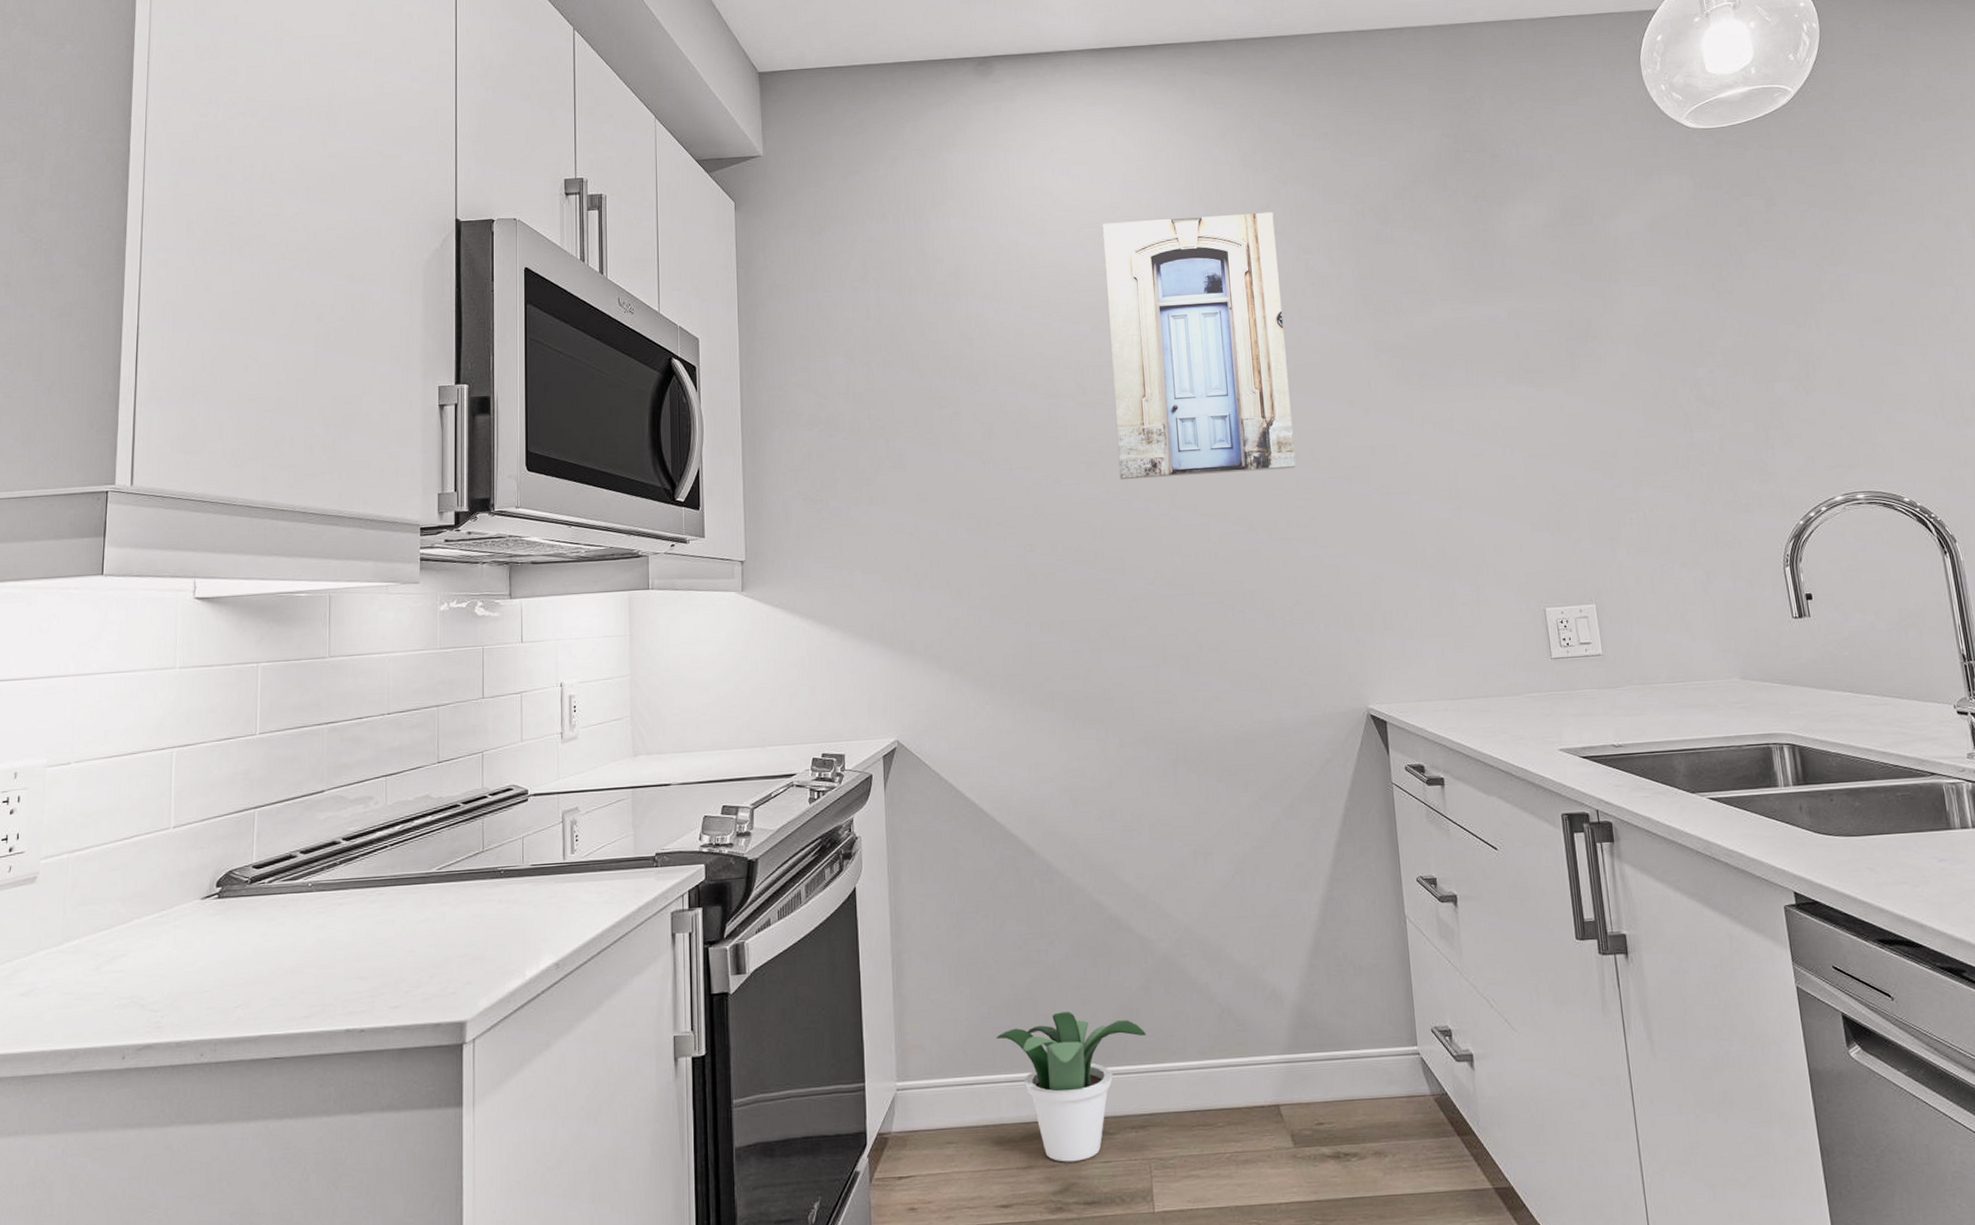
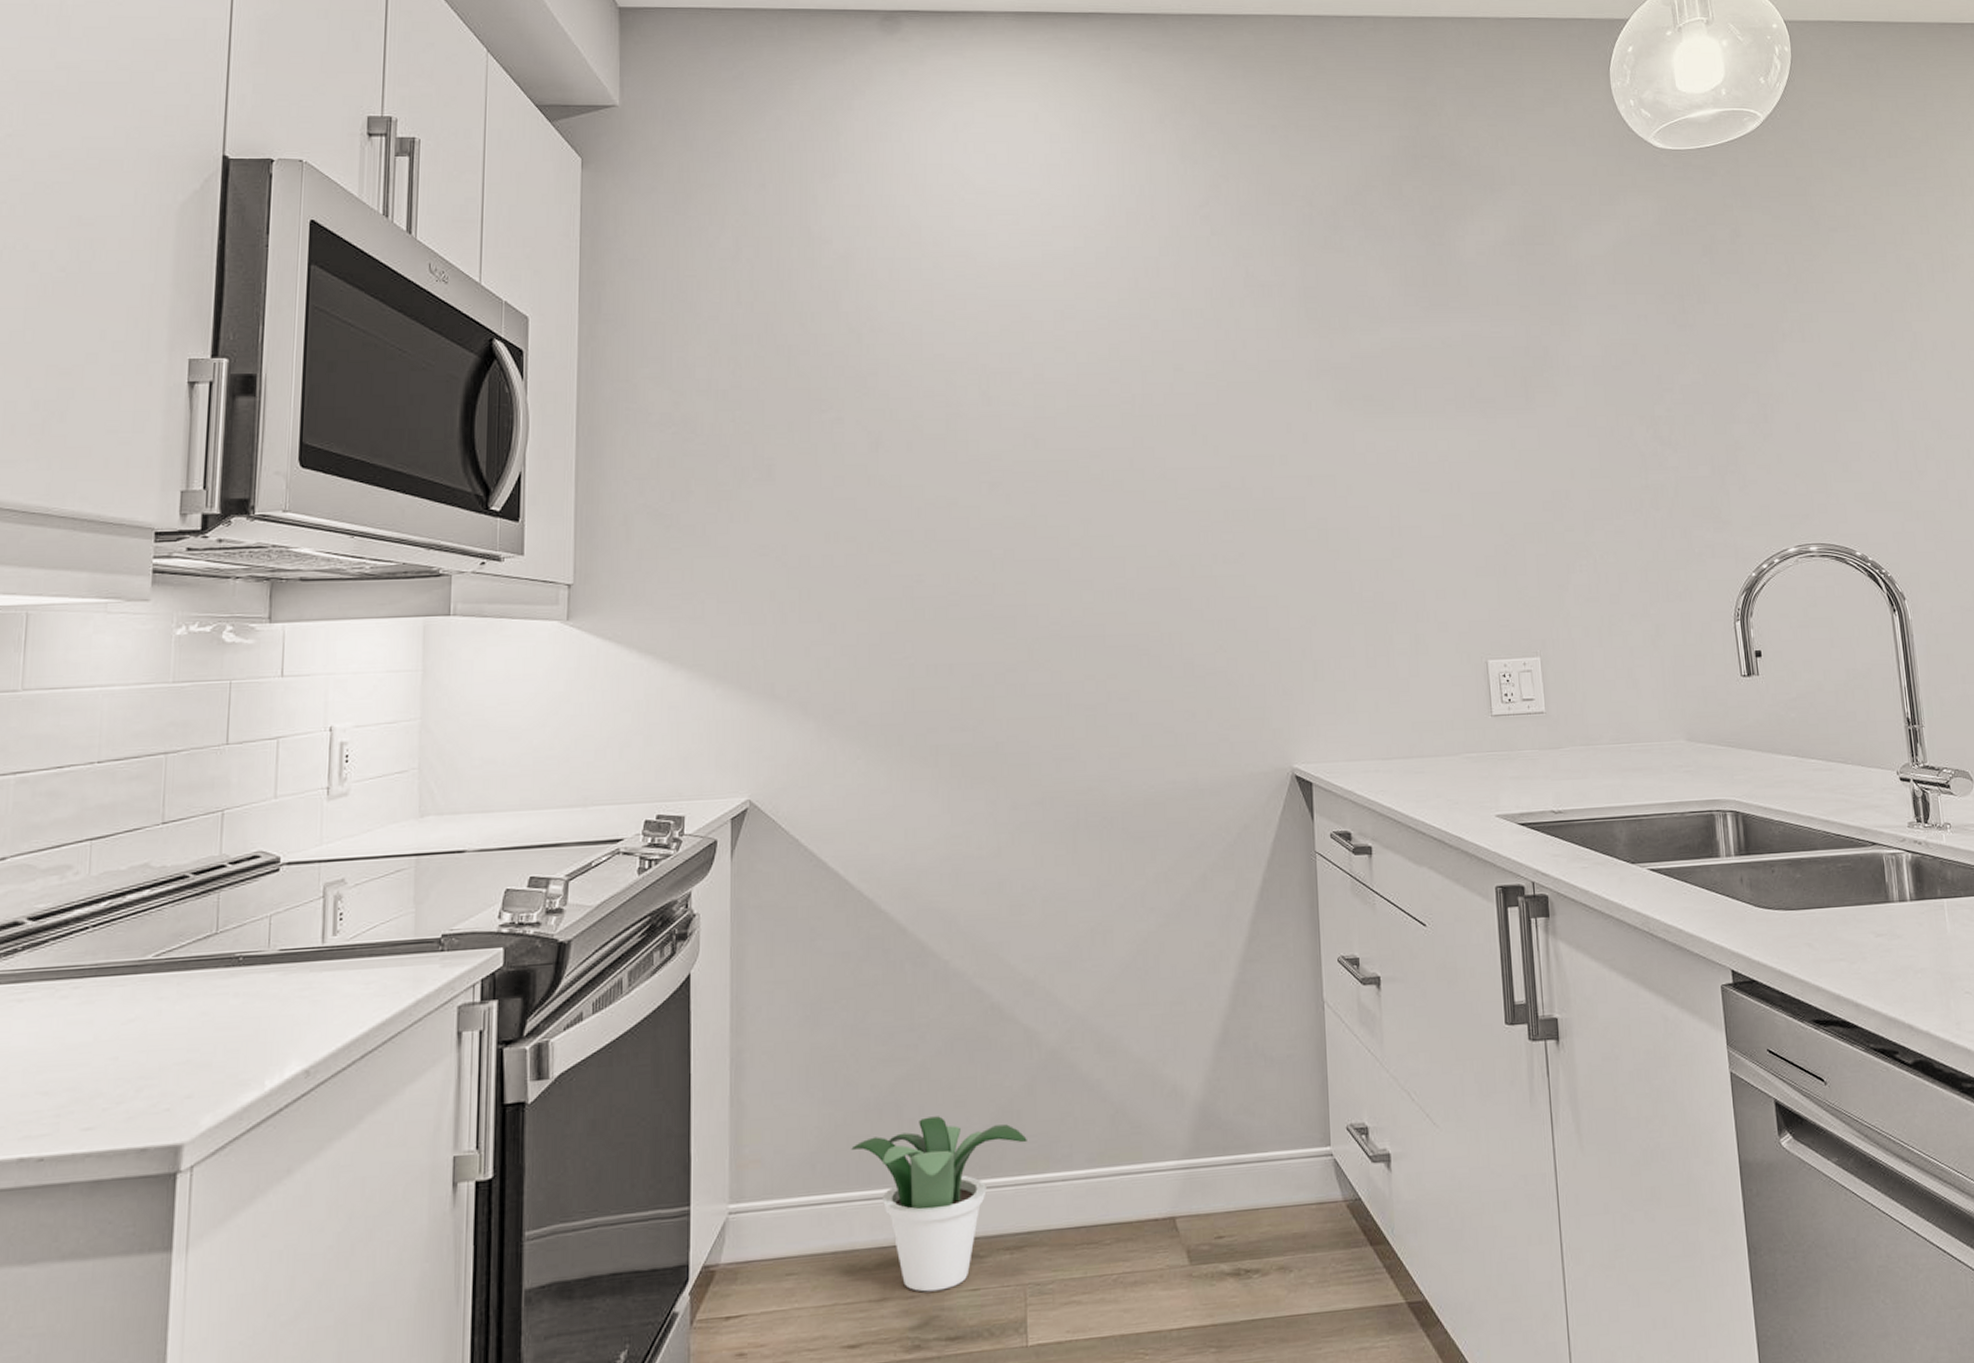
wall art: present [1102,211,1296,480] -> none [1019,209,1226,504]

